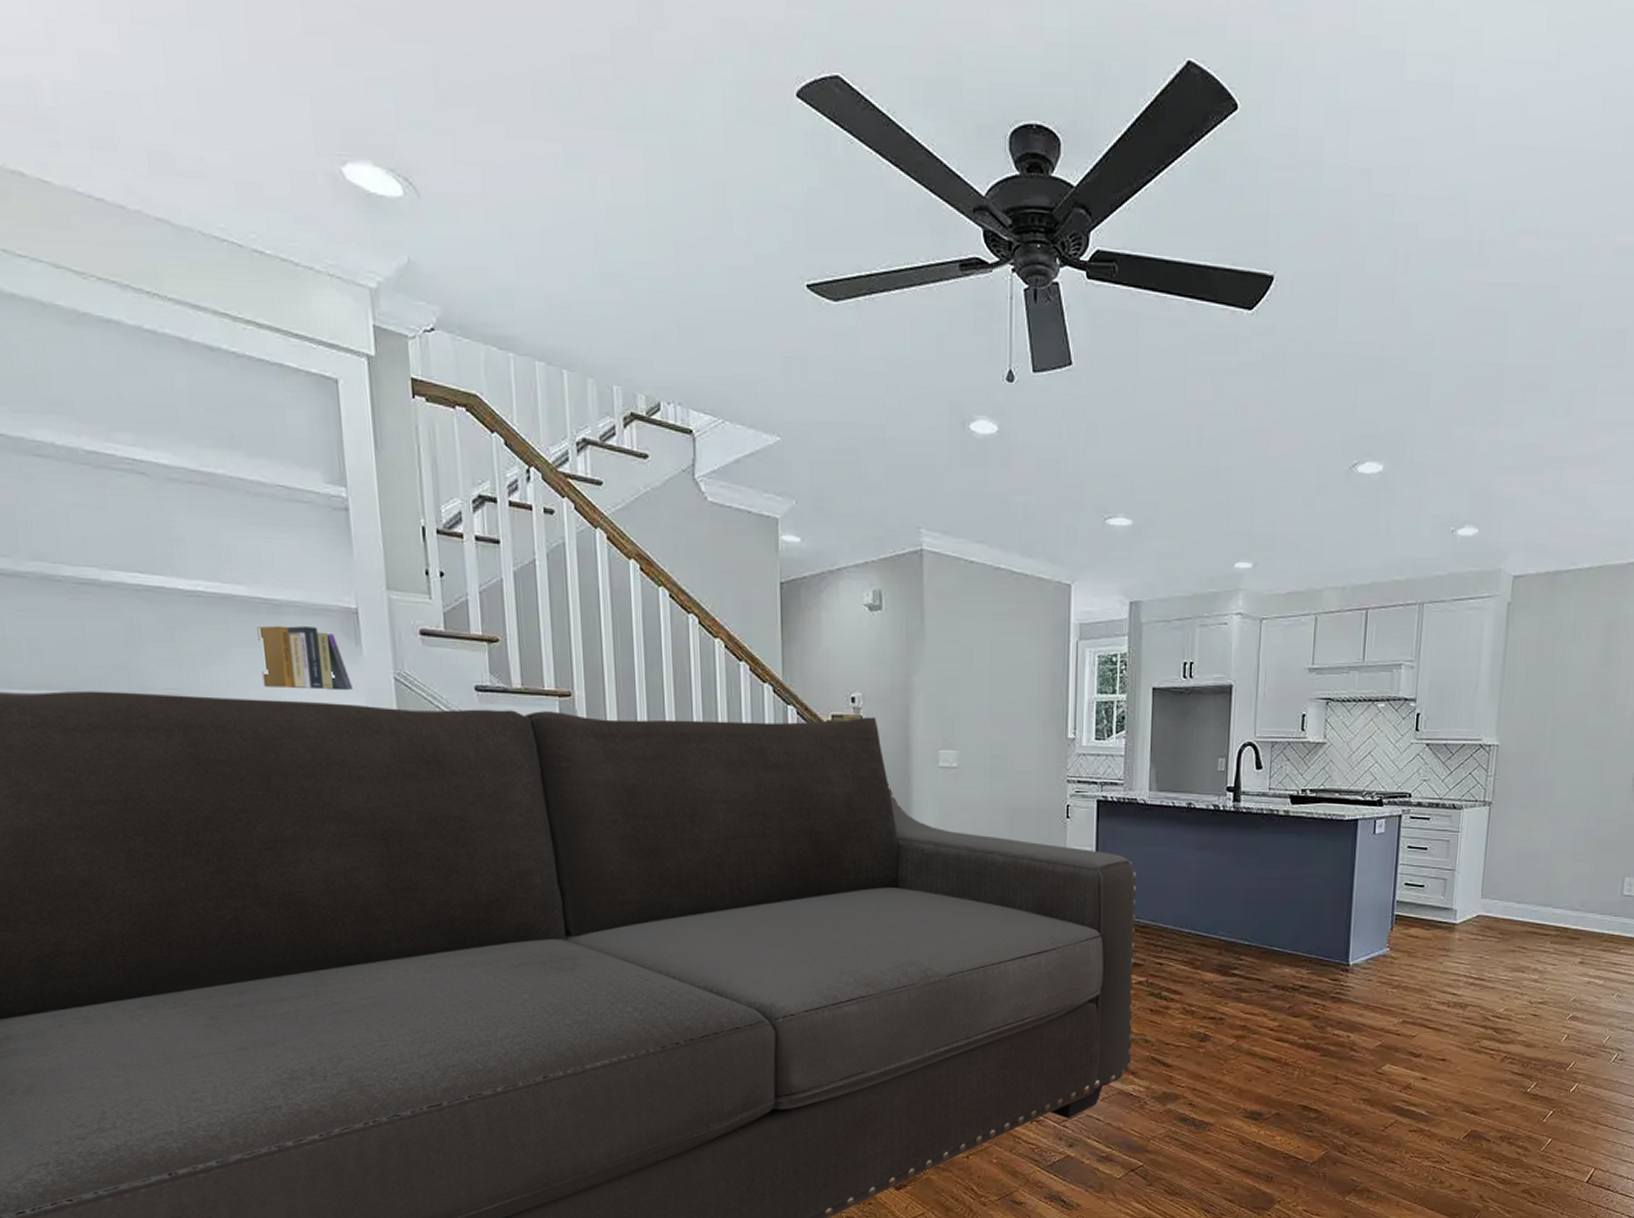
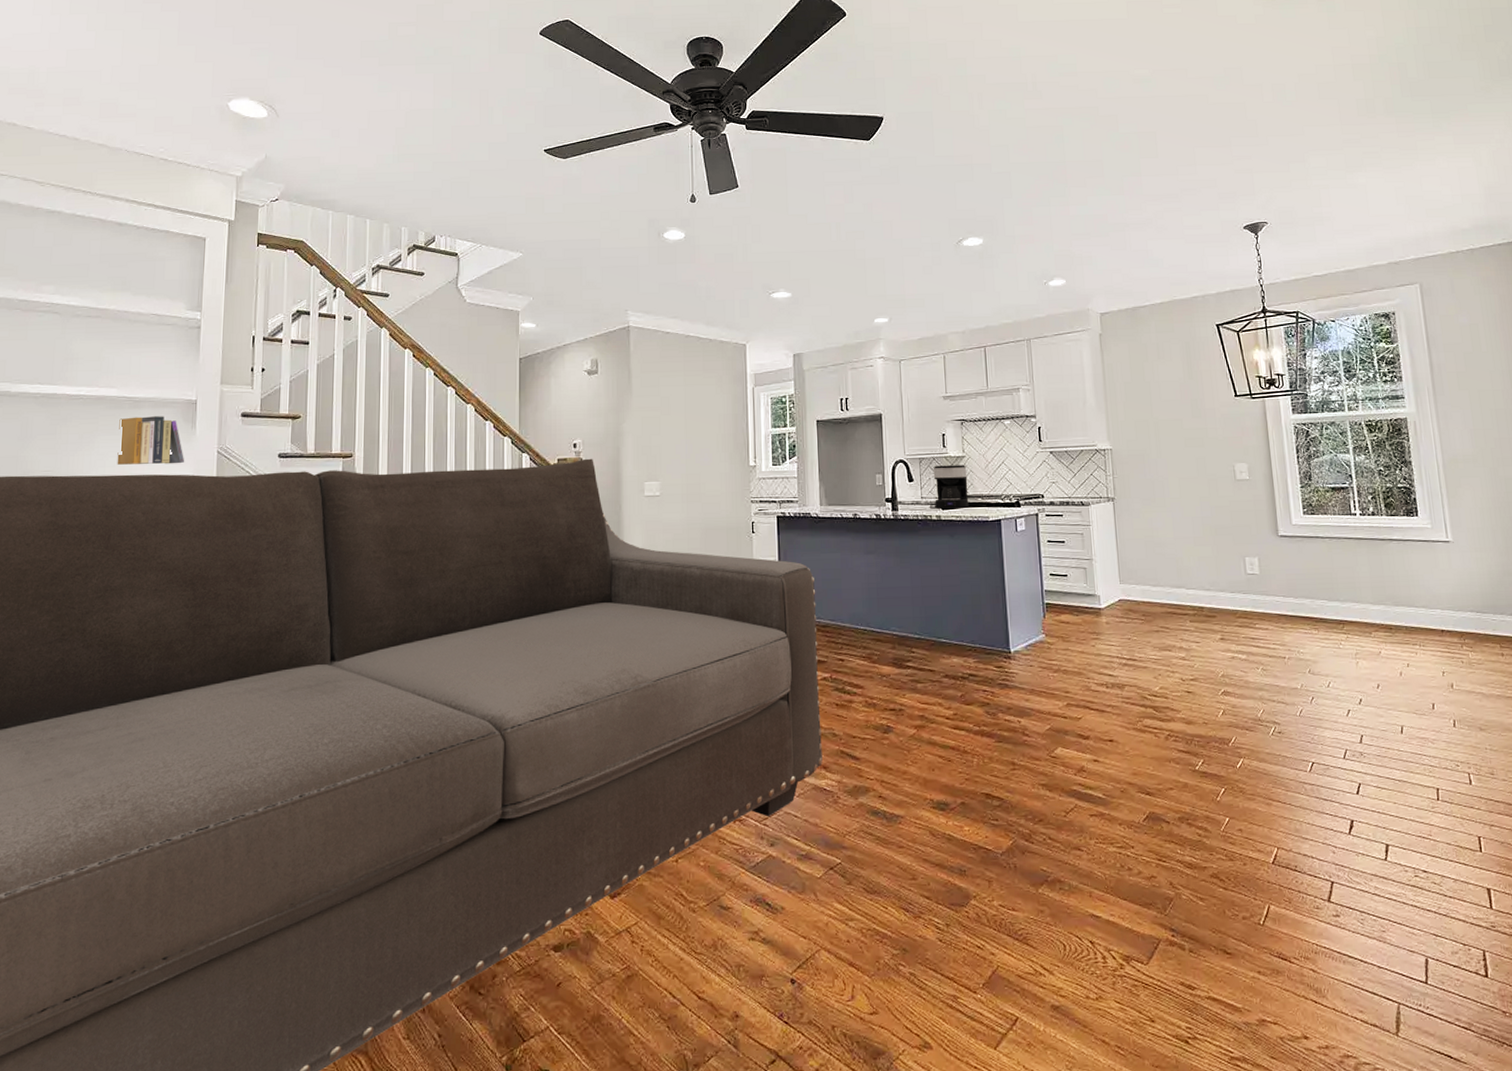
coffee maker: none [1277,752,1344,805] -> present [929,465,986,509]

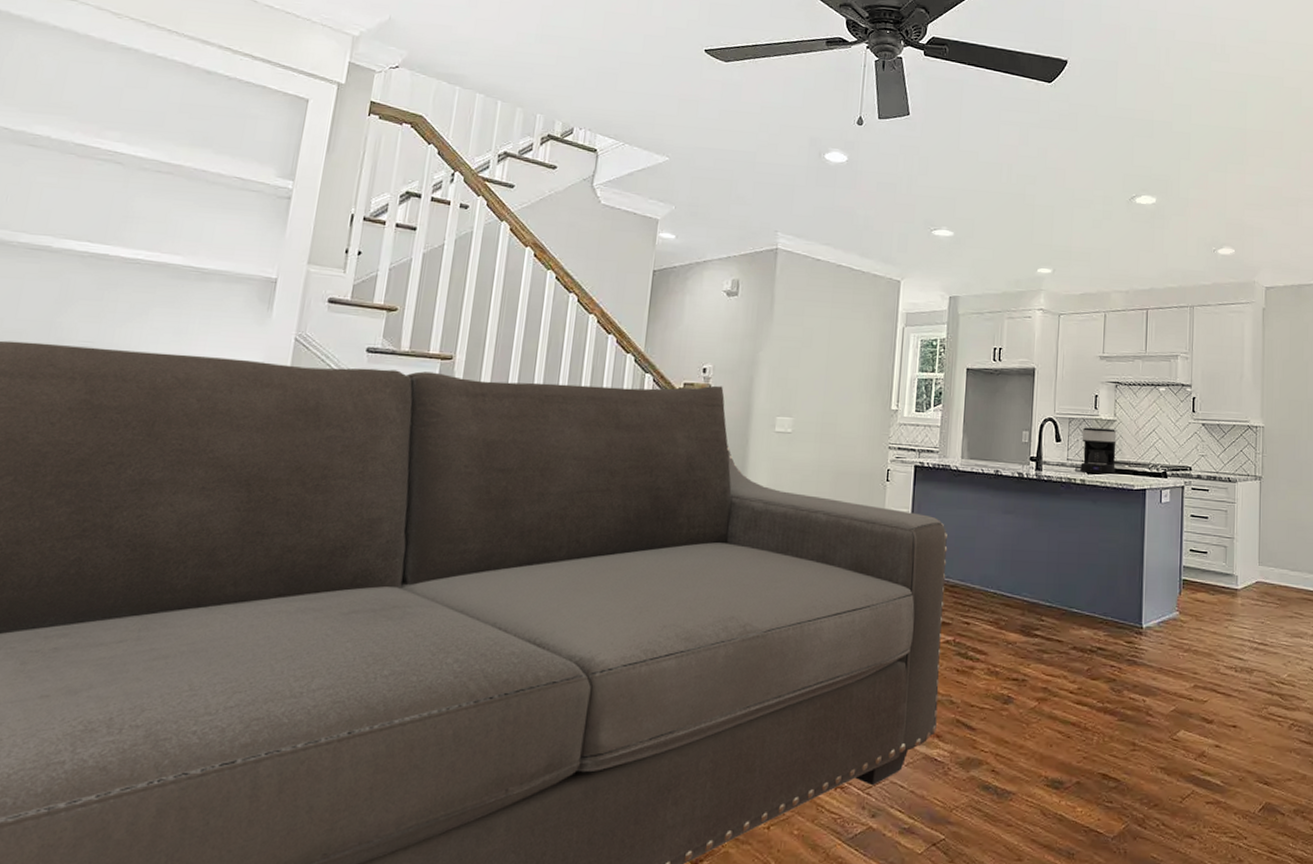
books: present [117,416,185,465] -> none [172,290,255,349]

